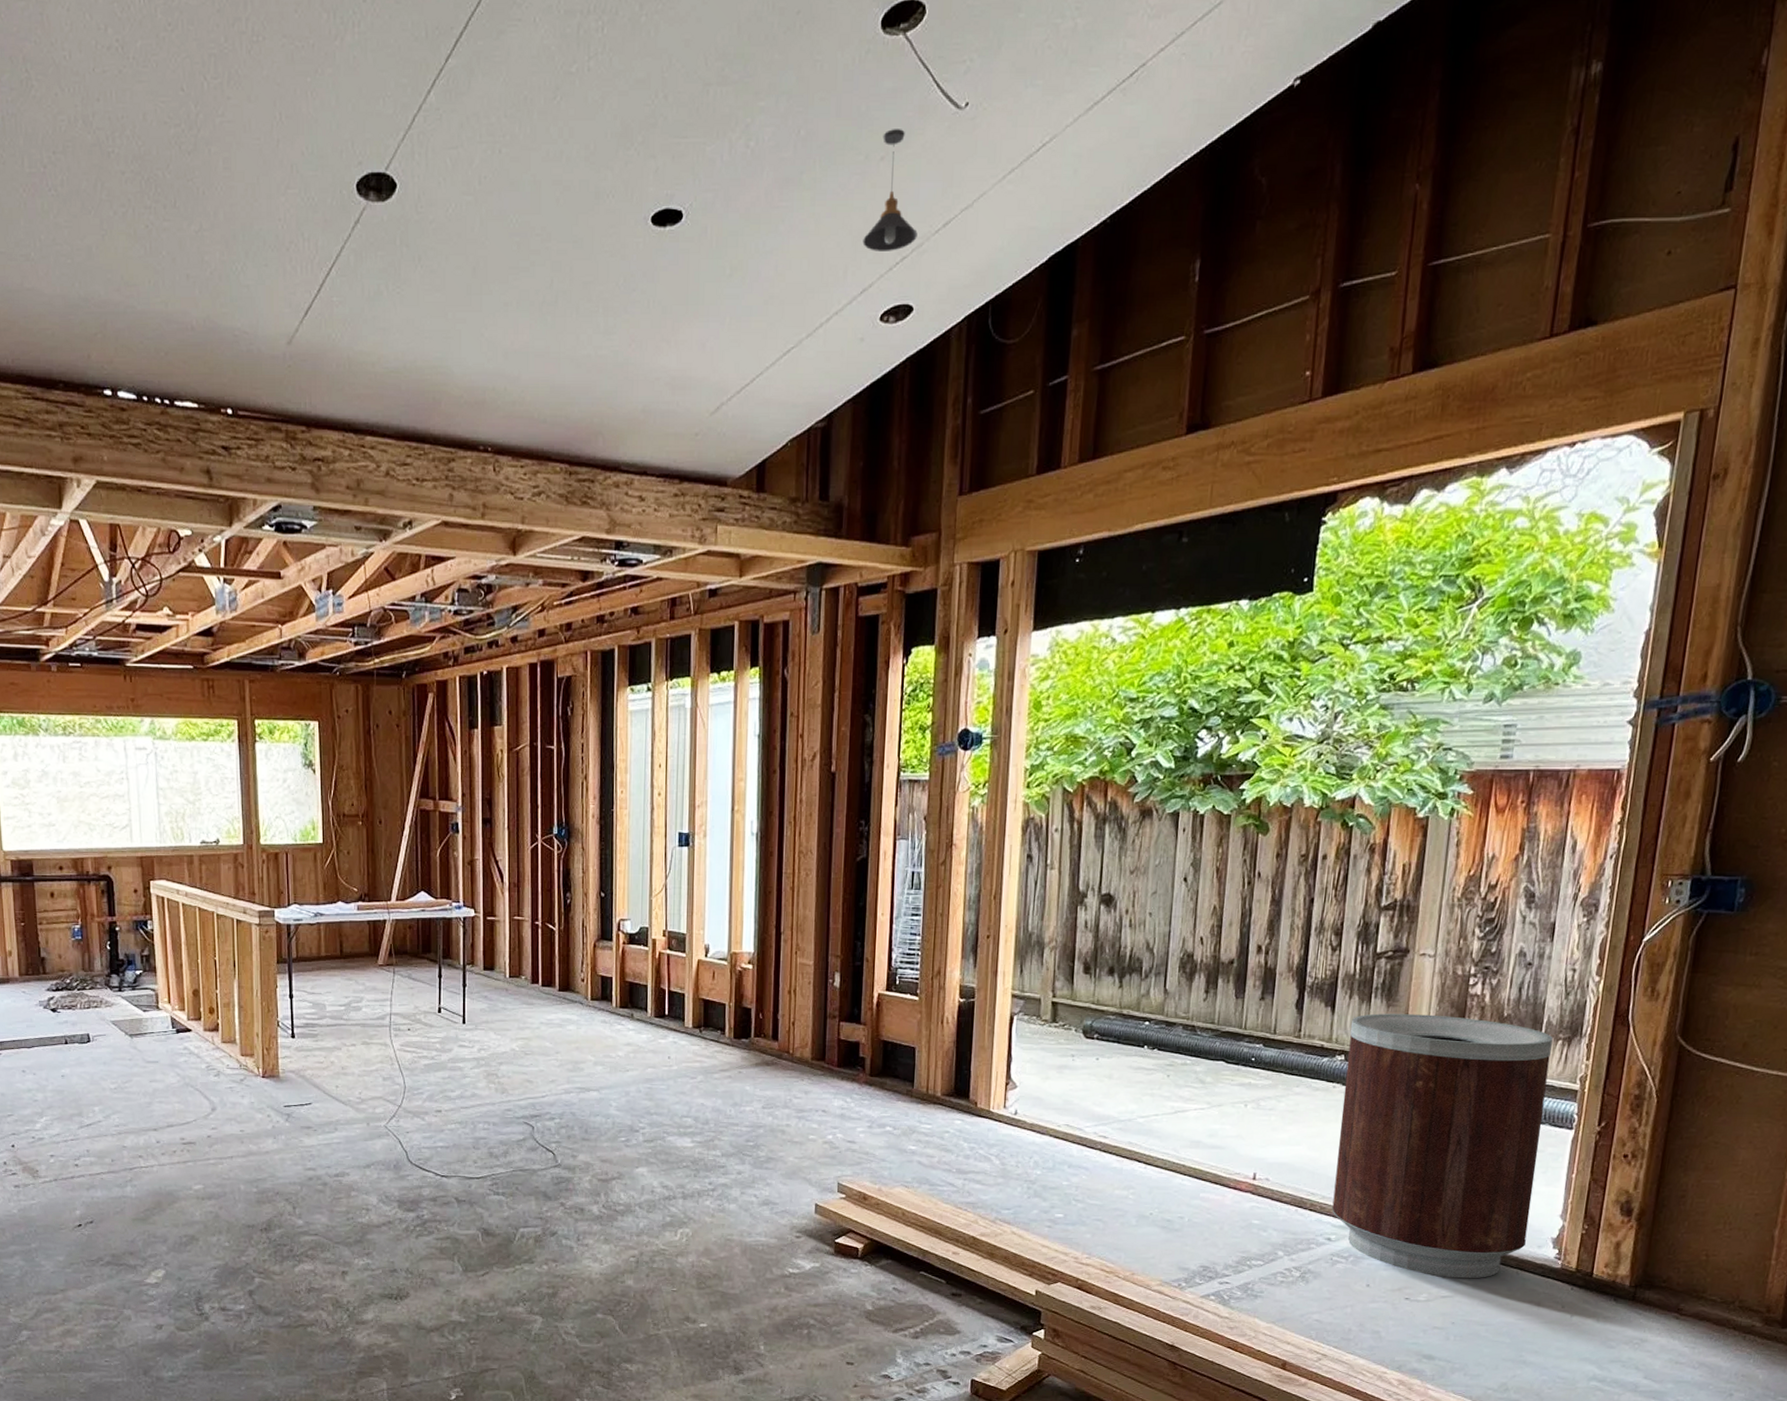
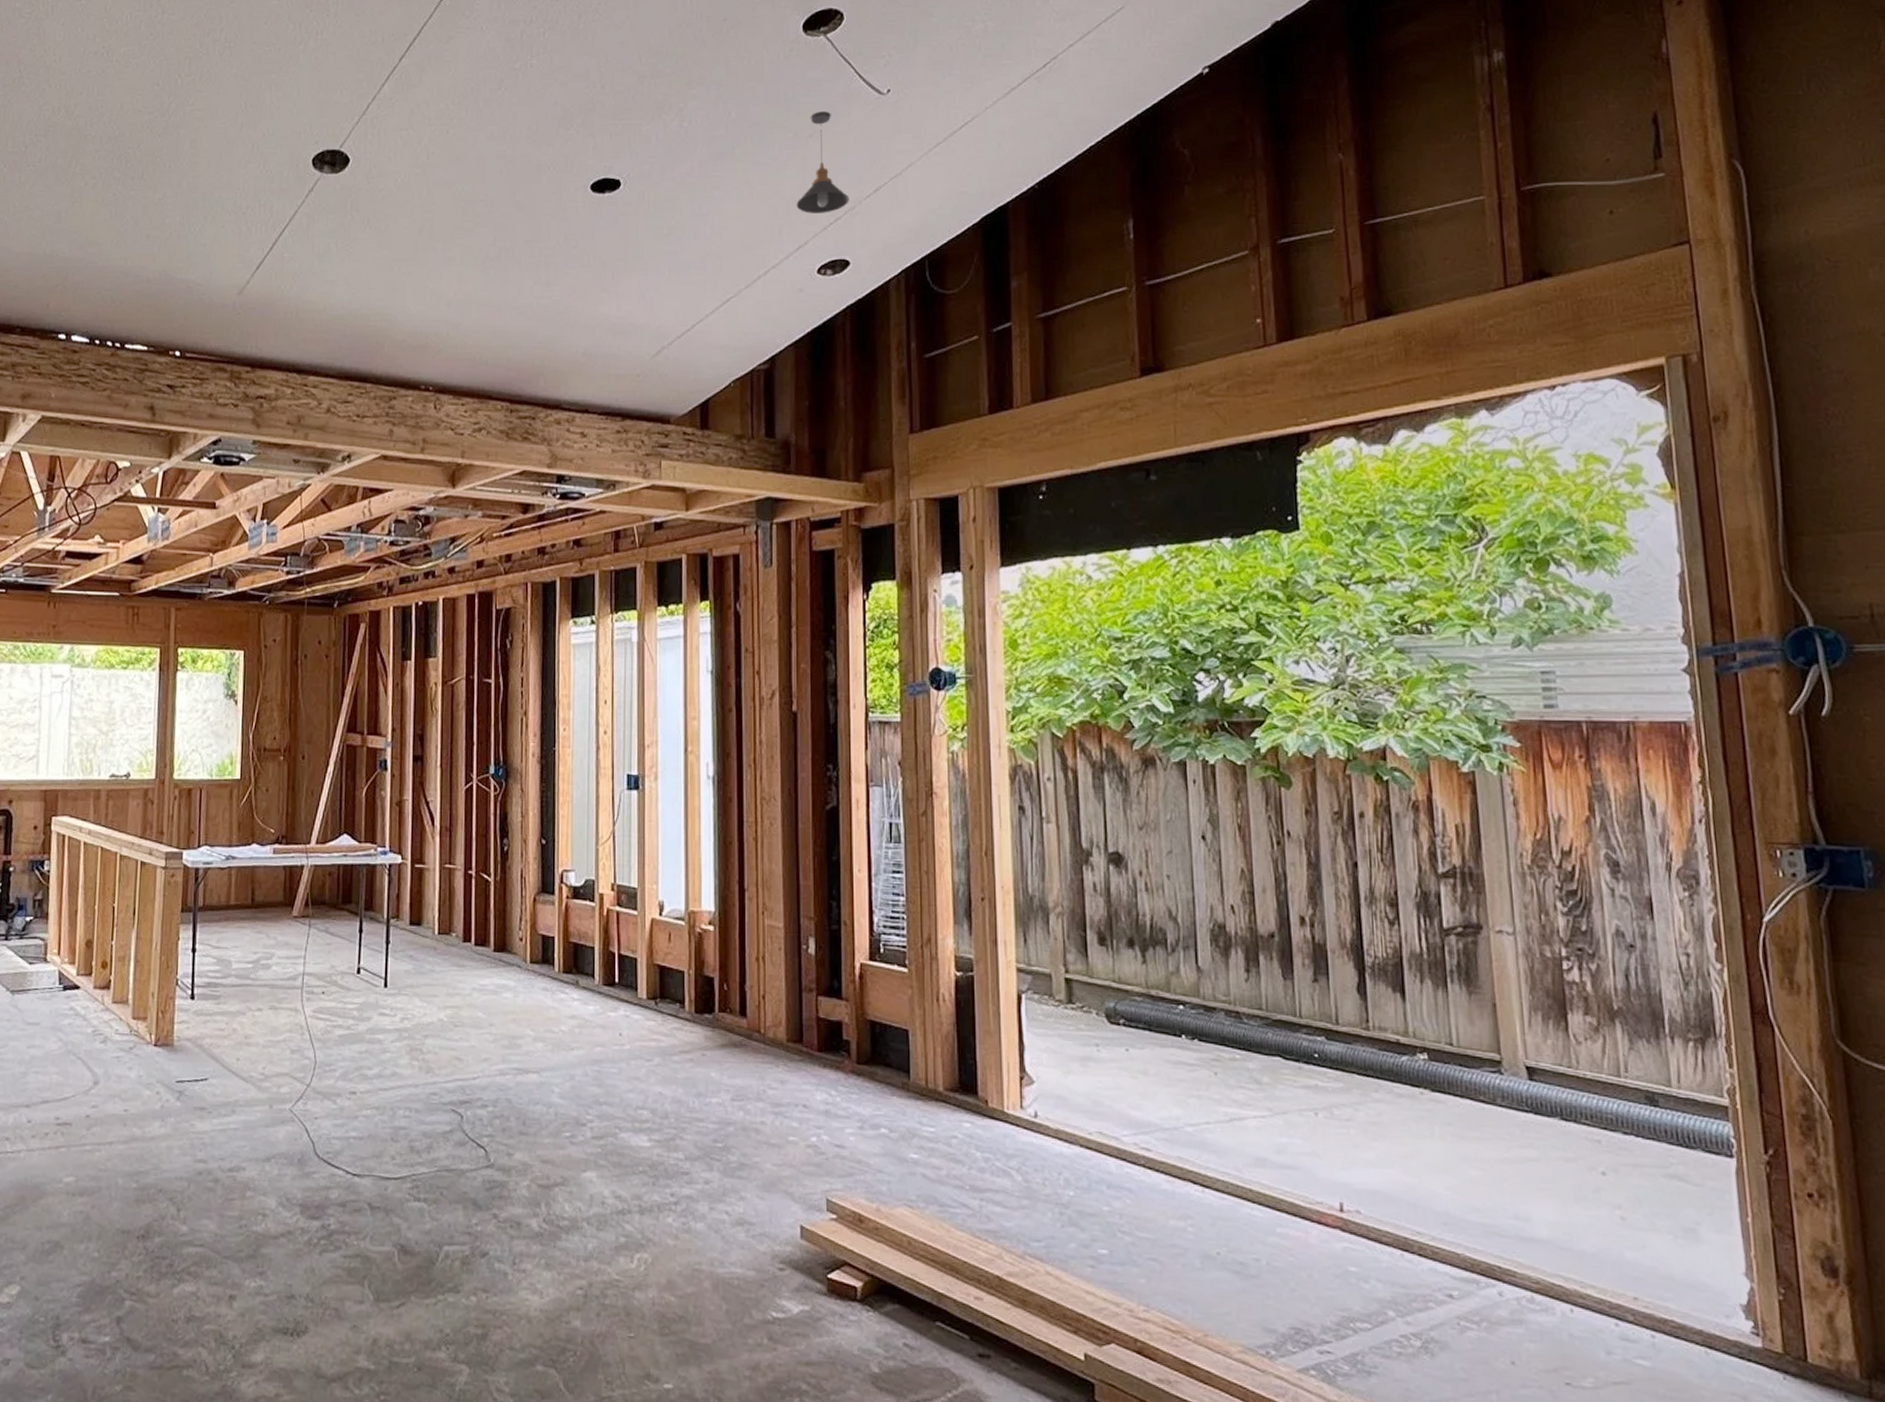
trash can: present [1332,1013,1553,1279] -> none [1427,1002,1708,1359]

